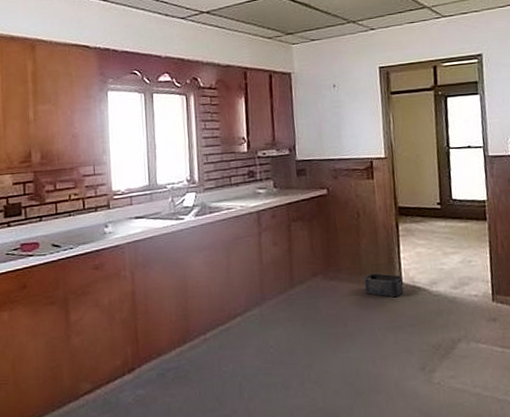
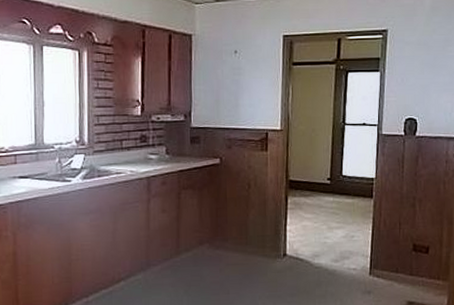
storage bin: present [365,273,404,297] -> none [249,244,287,267]

